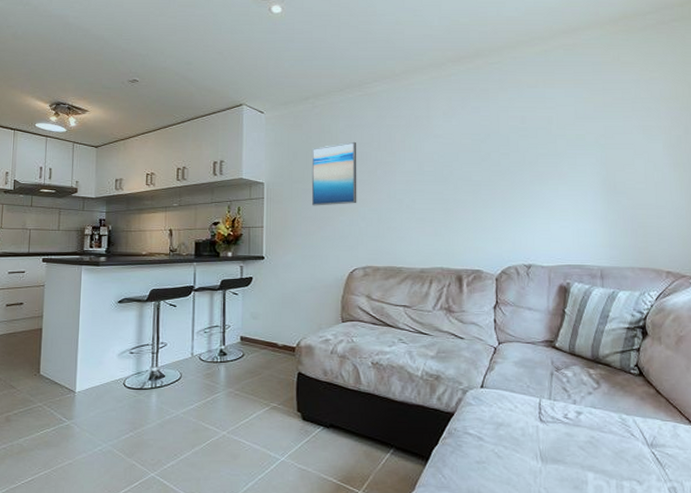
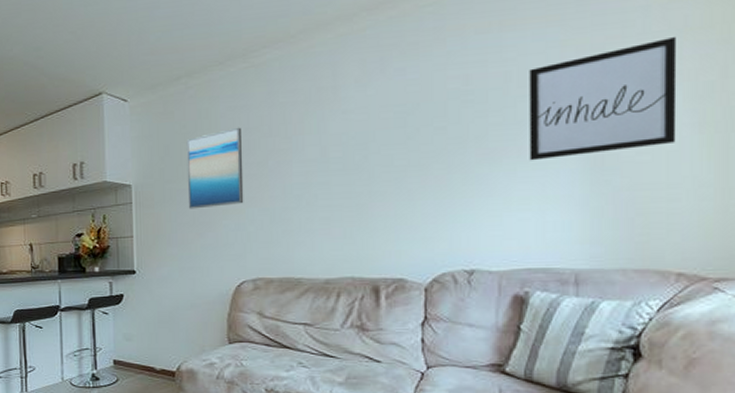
wall art: none [564,102,660,183] -> present [529,36,677,161]

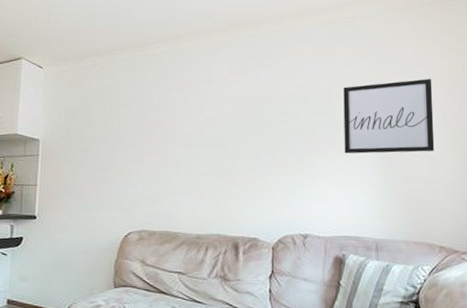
wall art: present [186,127,244,209] -> none [87,101,137,166]

